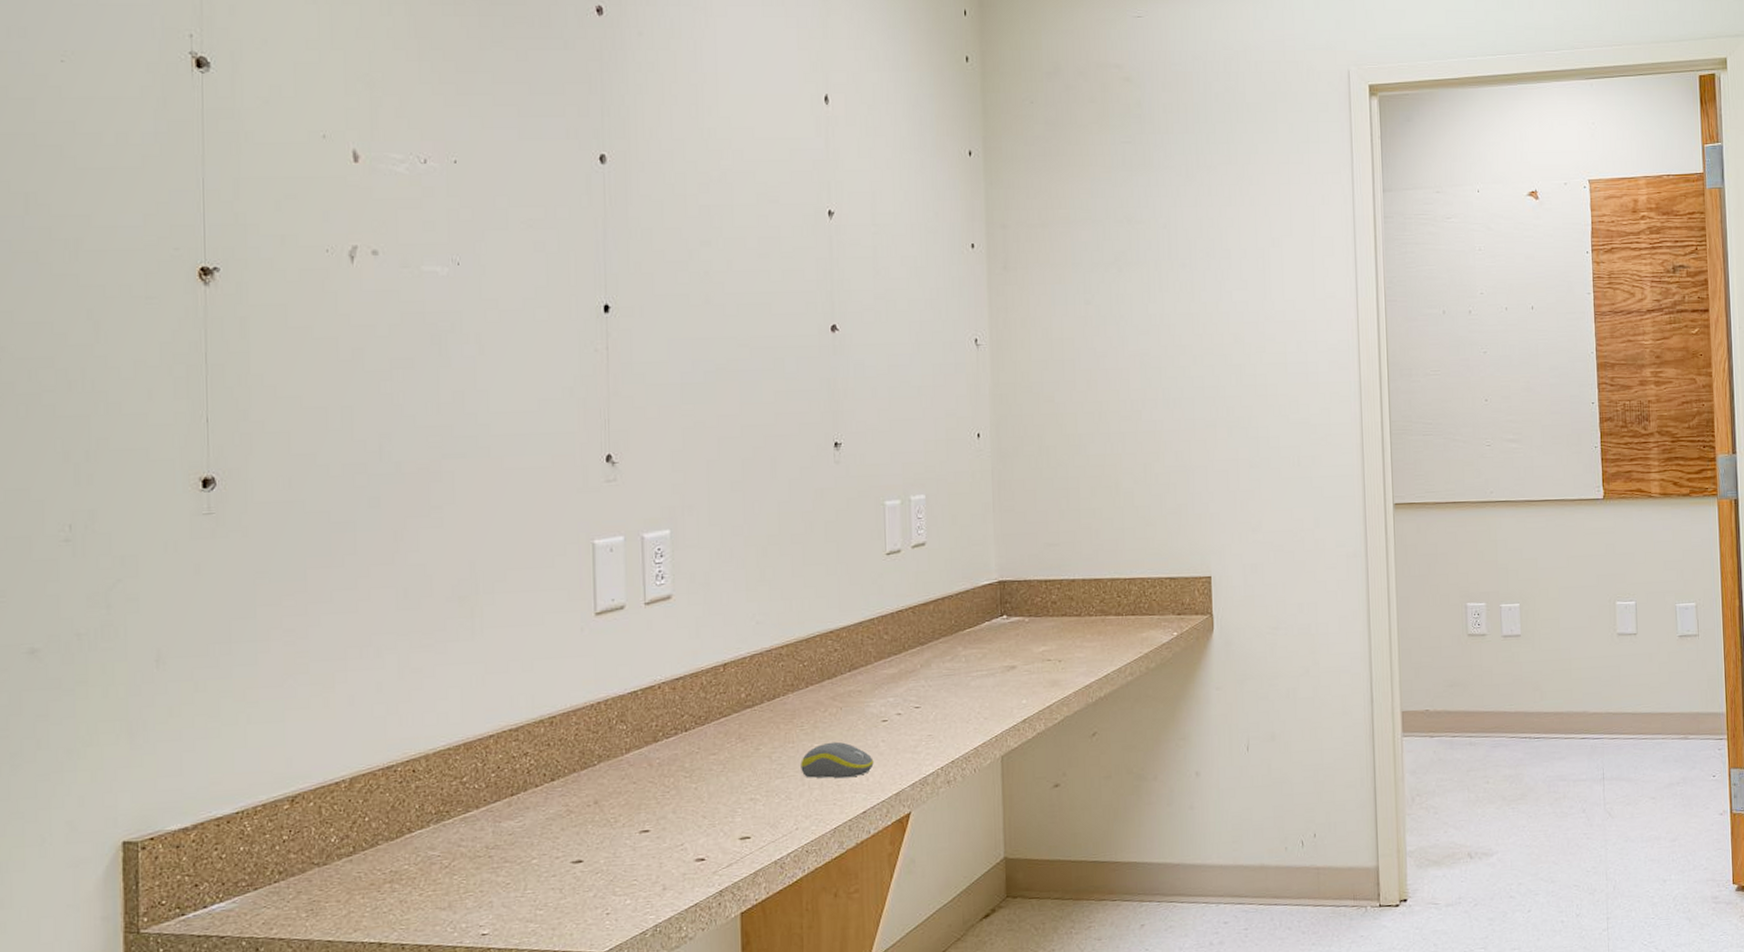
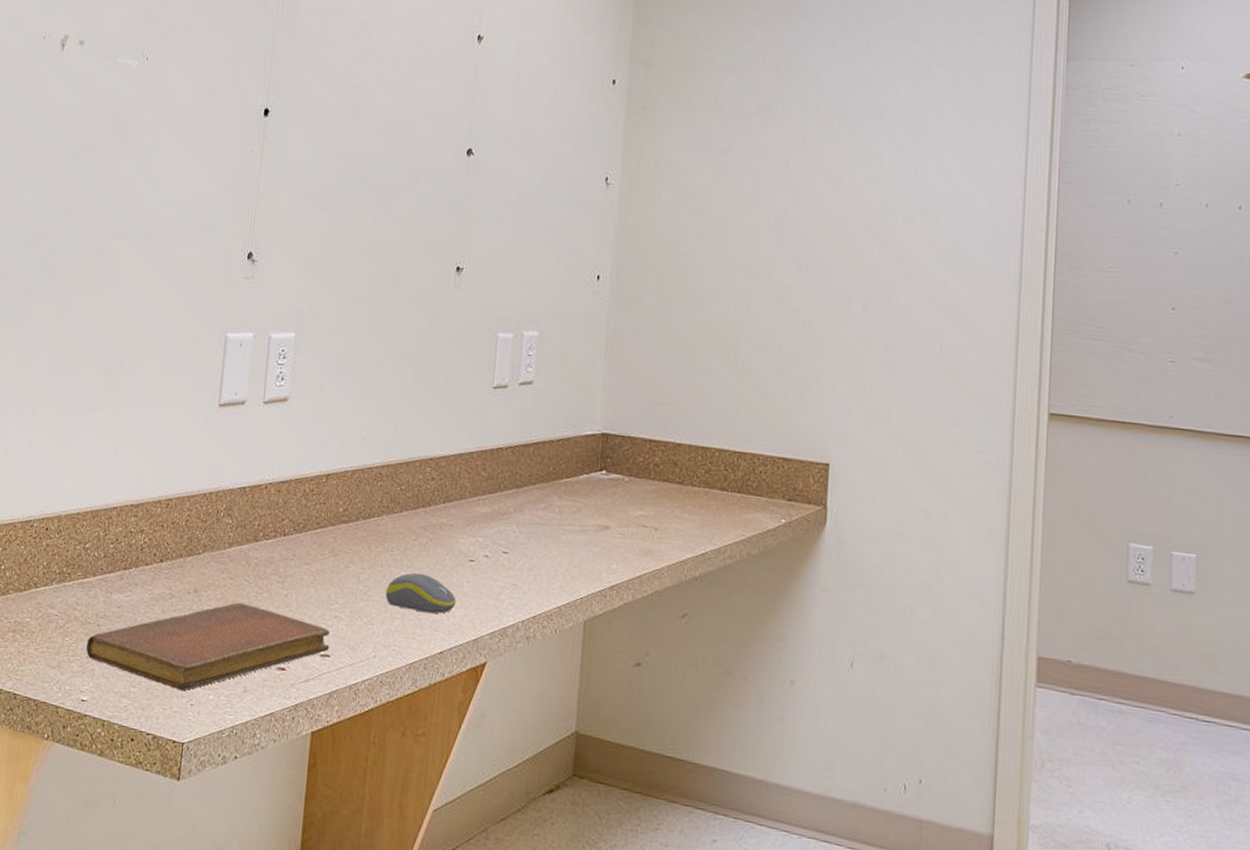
notebook: none [479,804,749,903] -> present [86,602,330,691]

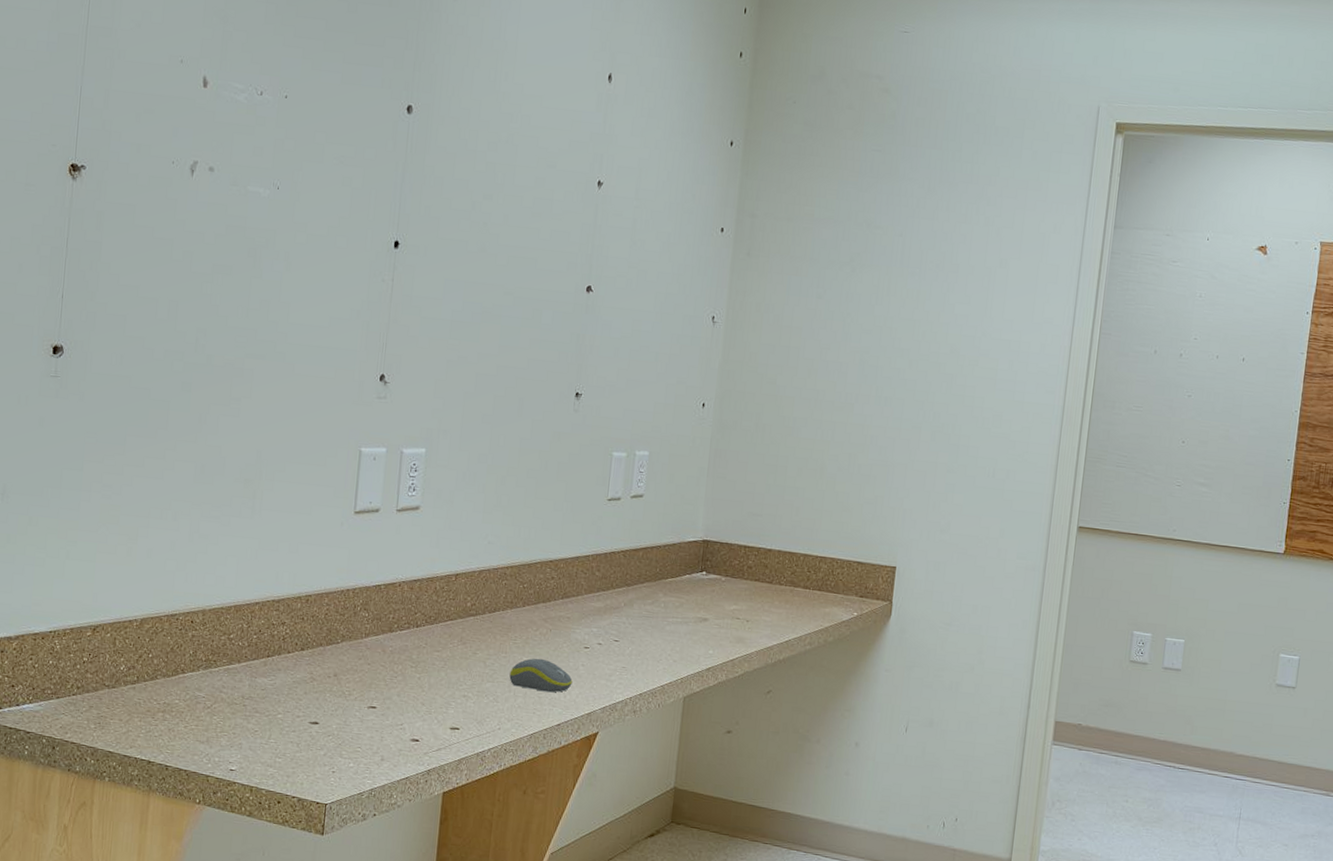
notebook: present [86,602,330,691] -> none [233,684,459,761]

